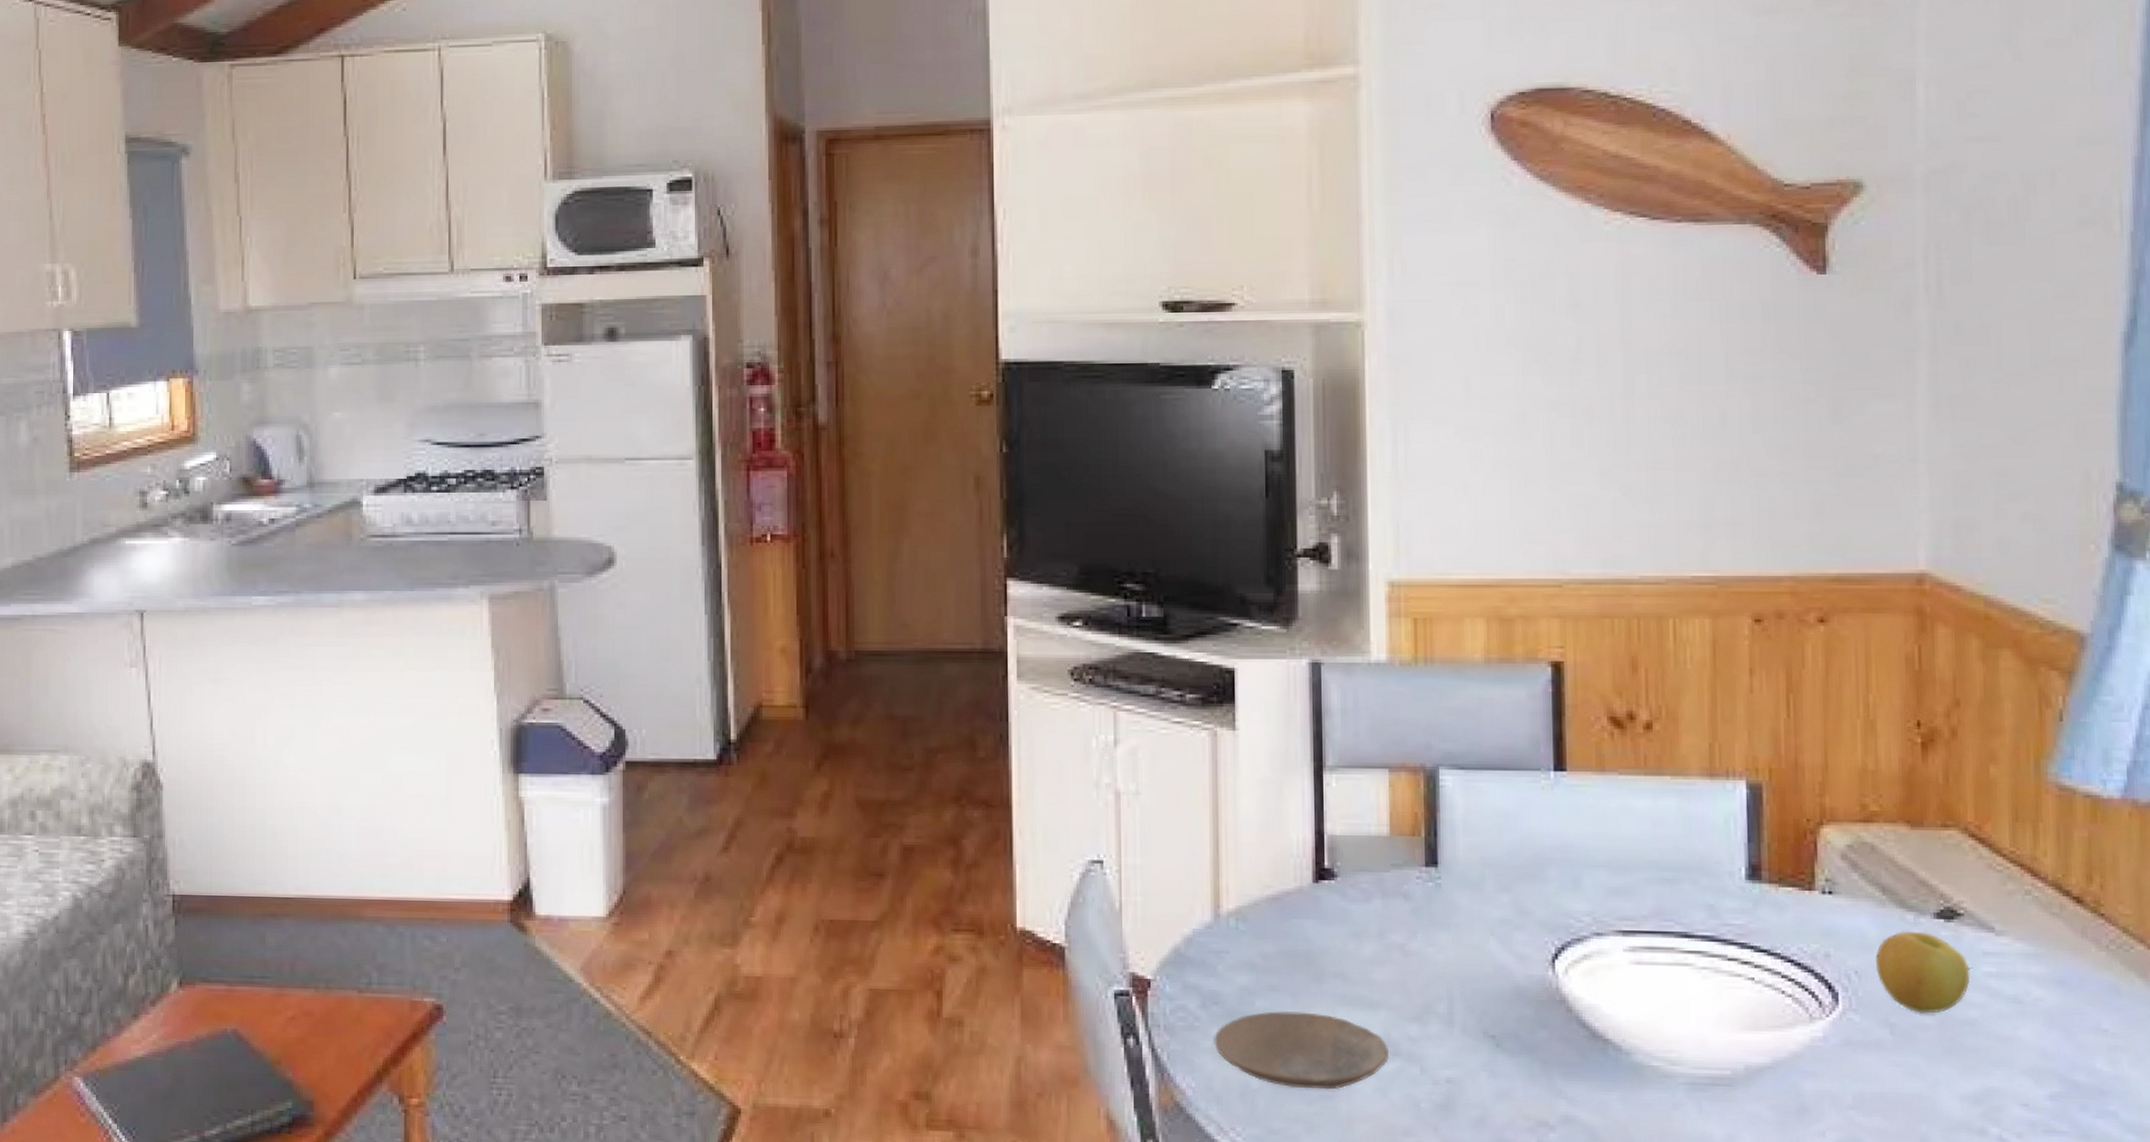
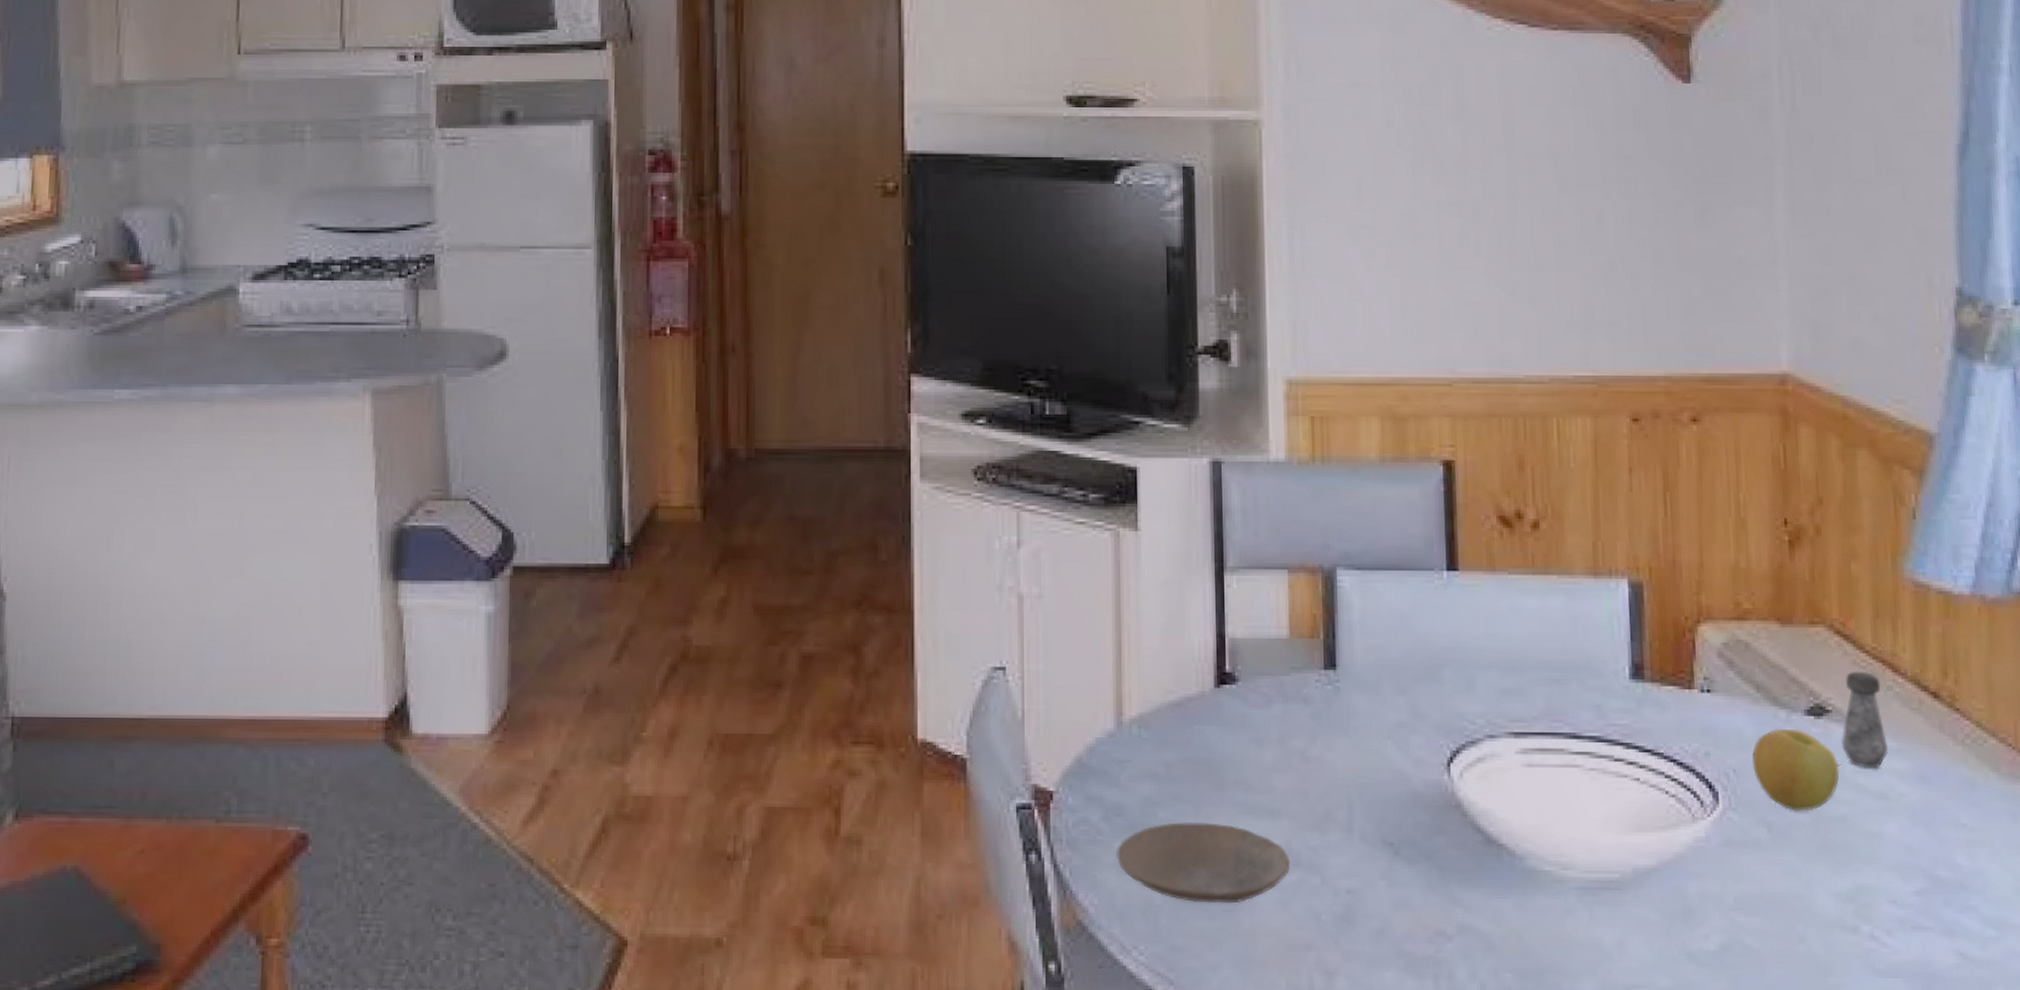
salt shaker: none [1972,874,2025,973] -> present [1840,671,1889,768]

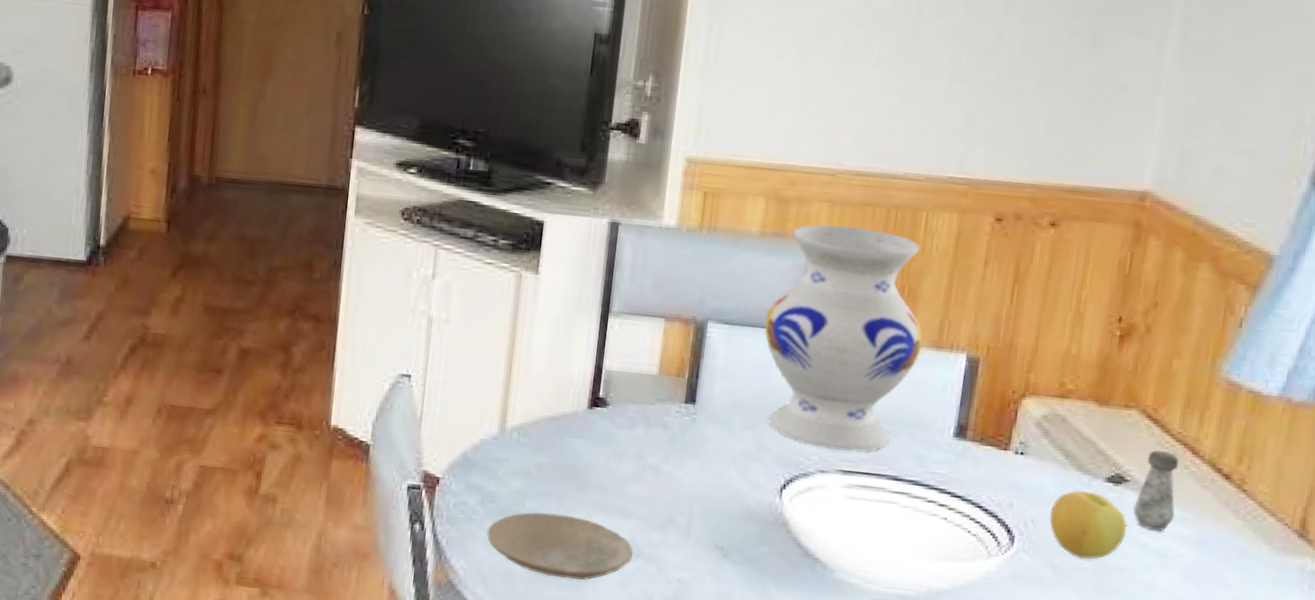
vase: none [1400,442,1578,709] -> present [764,224,923,452]

